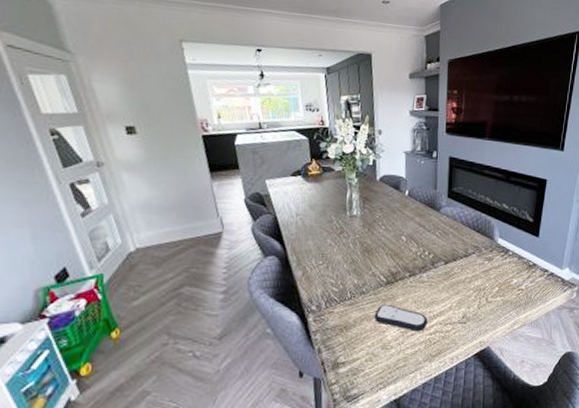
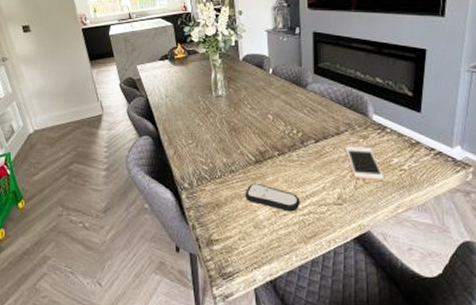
cell phone: none [472,267,505,301] -> present [346,146,385,182]

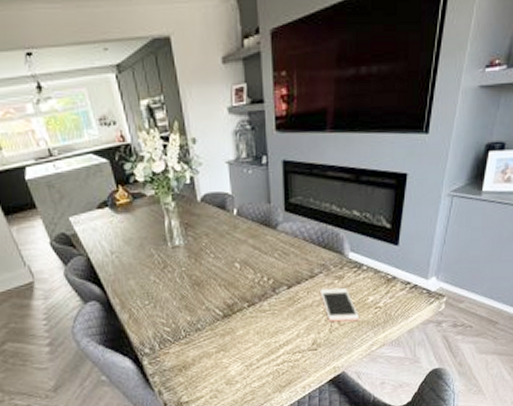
remote control: present [244,182,300,212] -> none [213,338,274,364]

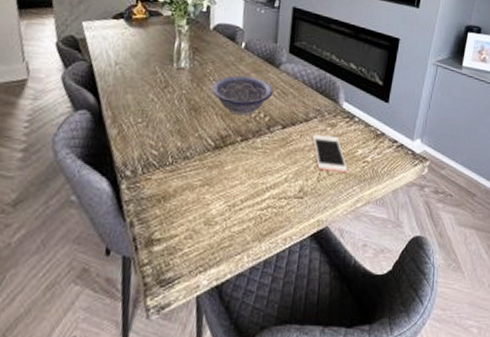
decorative bowl: none [210,242,274,284] -> present [211,75,274,117]

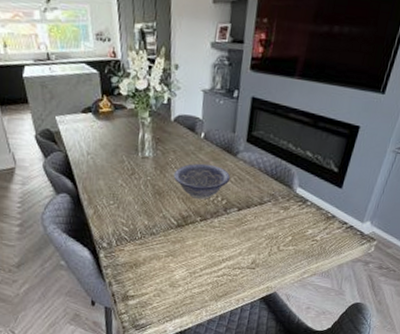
cell phone: present [312,134,348,174] -> none [266,215,298,250]

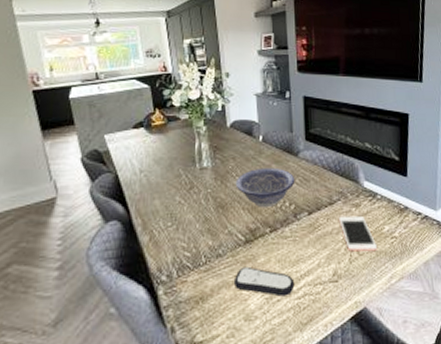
remote control: none [163,245,216,274] -> present [233,266,295,297]
cell phone: none [266,215,298,250] -> present [339,215,378,252]

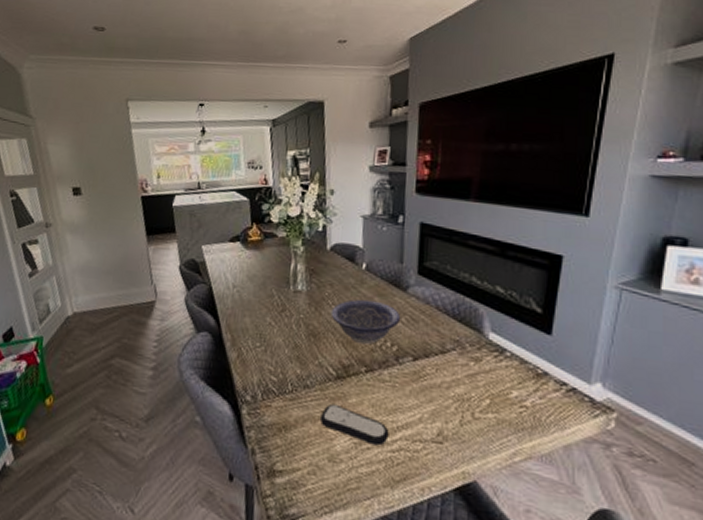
cell phone: present [339,215,378,252] -> none [451,368,500,419]

